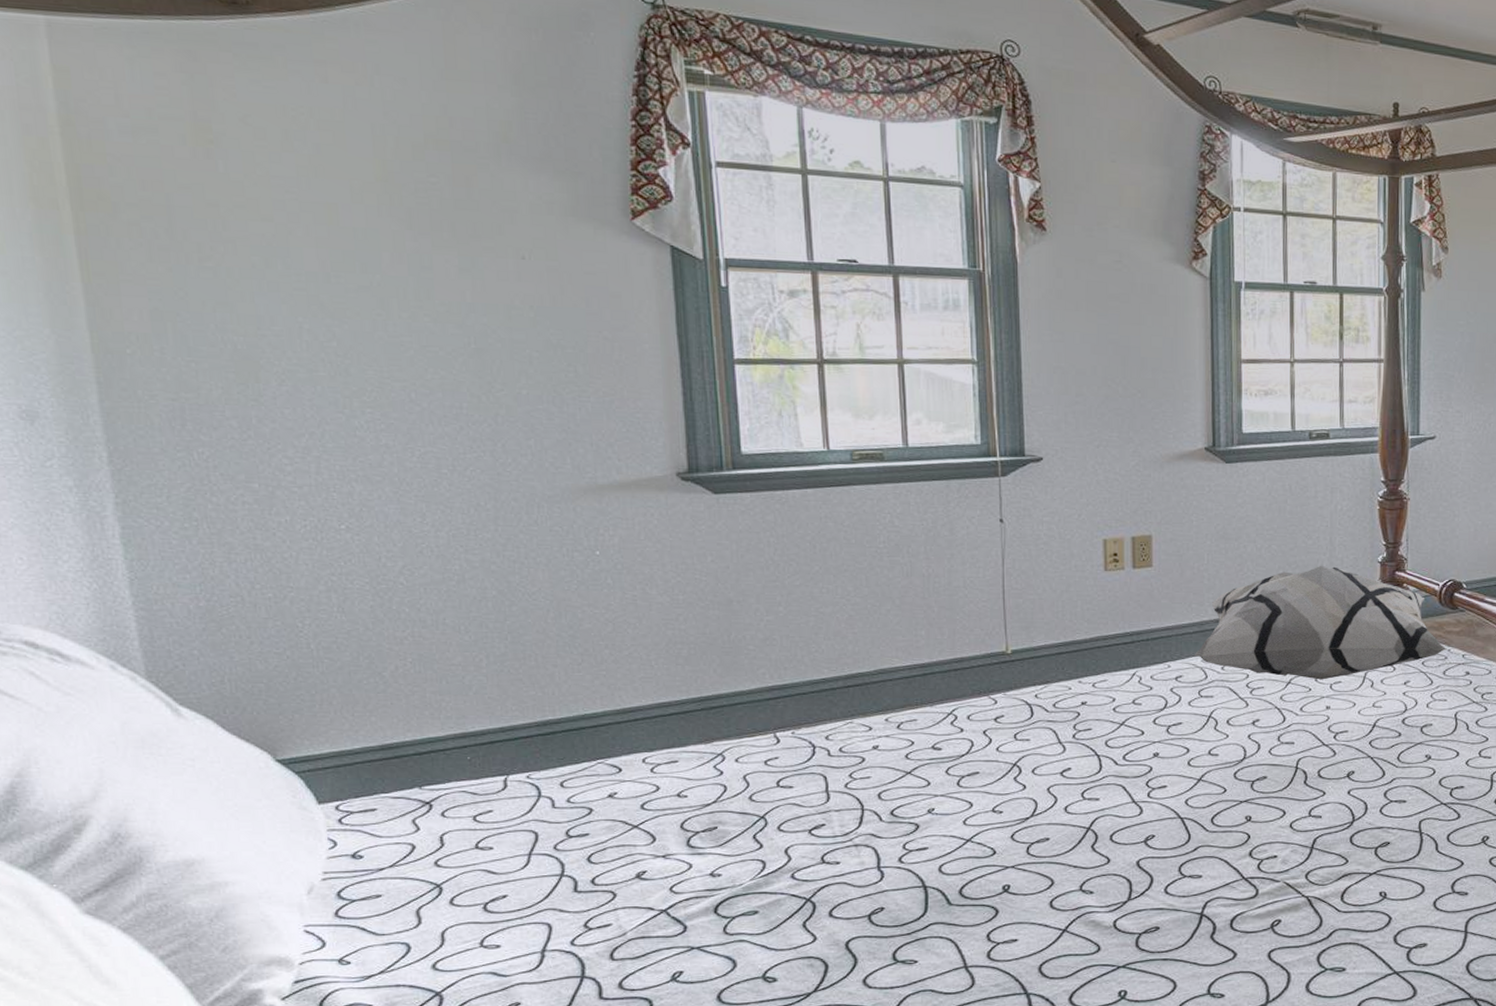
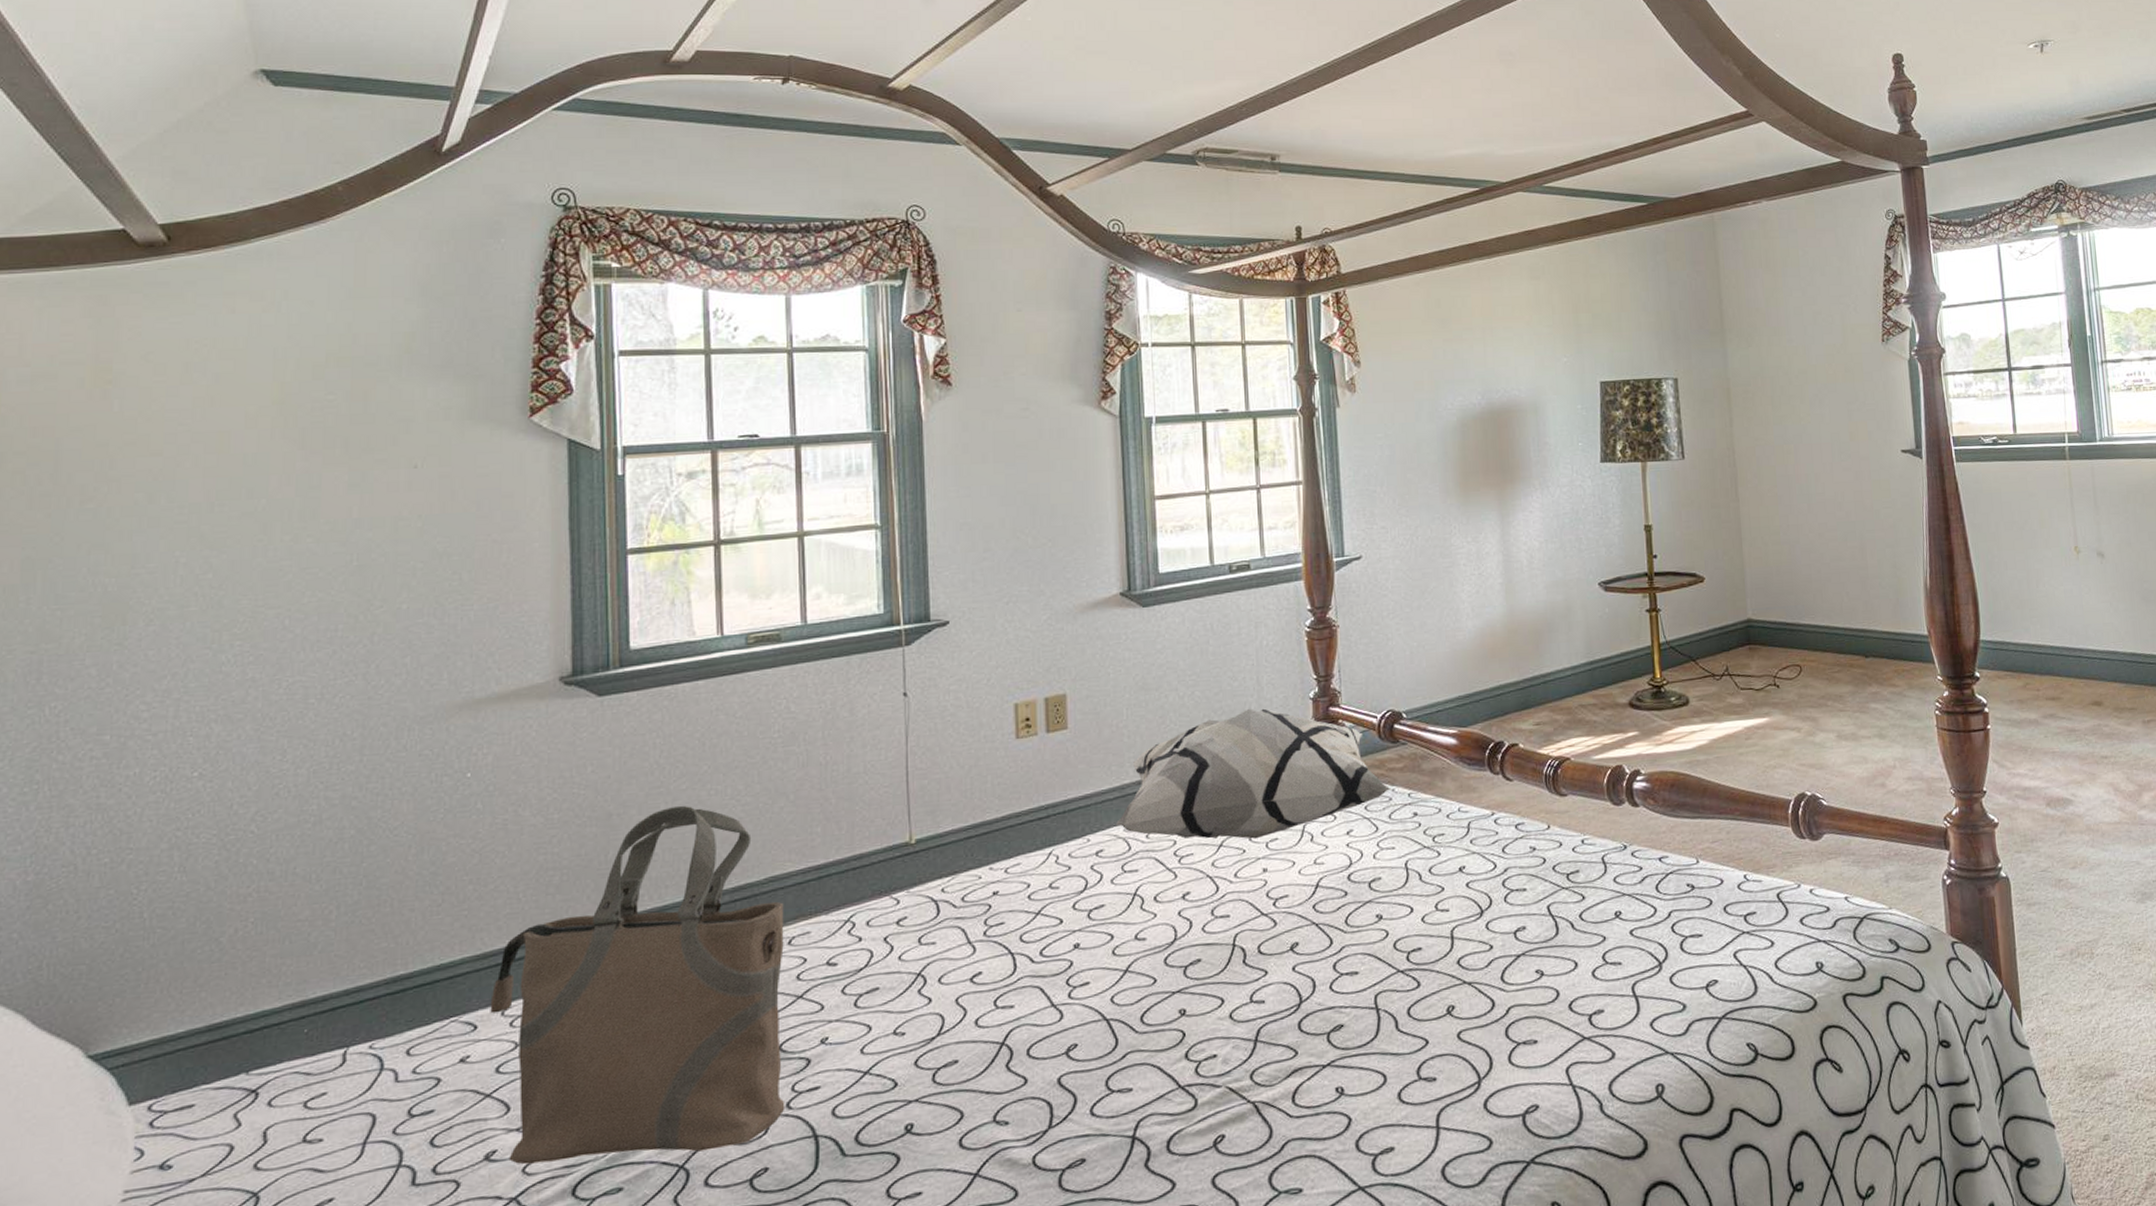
tote bag: none [632,599,898,889] -> present [490,805,785,1165]

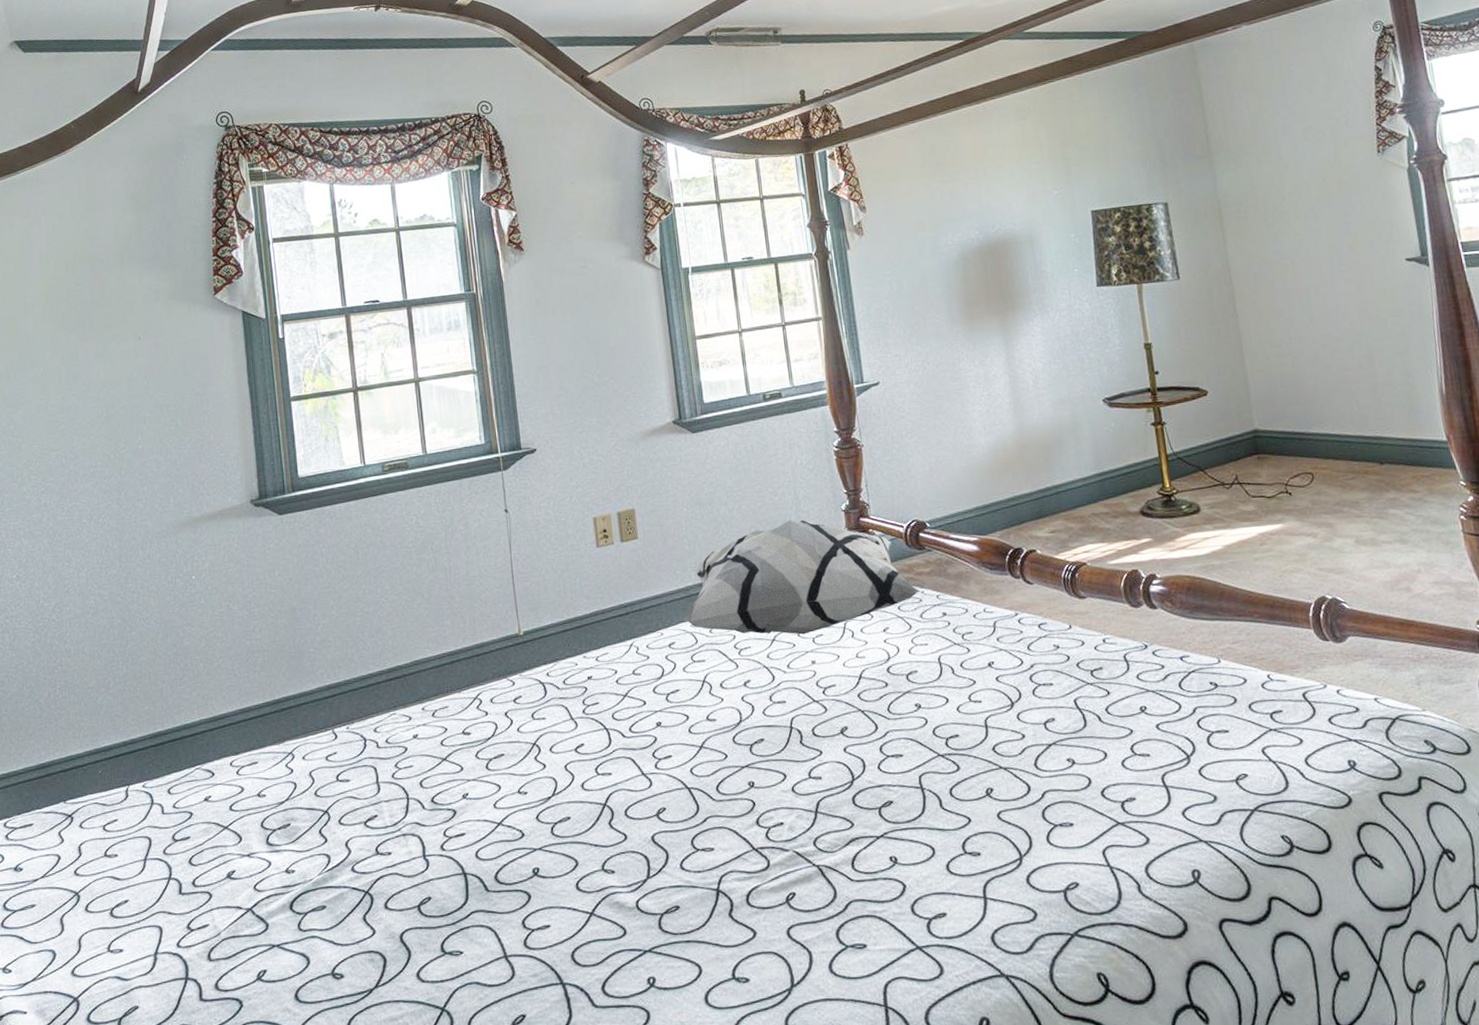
tote bag: present [490,805,785,1165] -> none [222,602,440,883]

